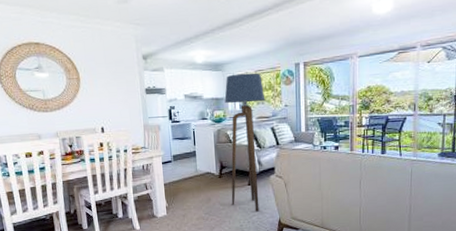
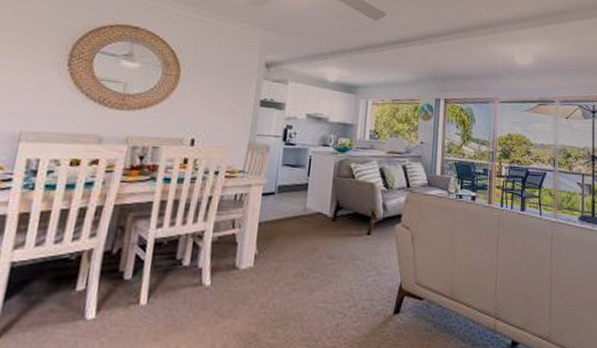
floor lamp: present [224,73,266,212] -> none [343,99,400,271]

